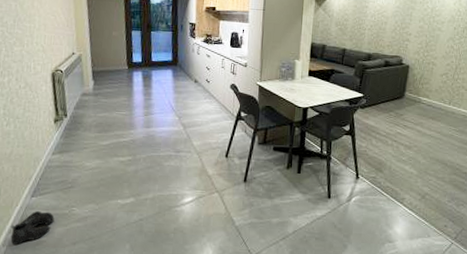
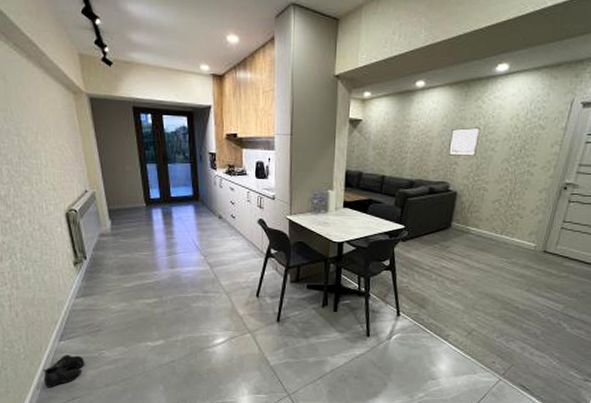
wall art: none [401,10,429,35] -> present [447,127,481,156]

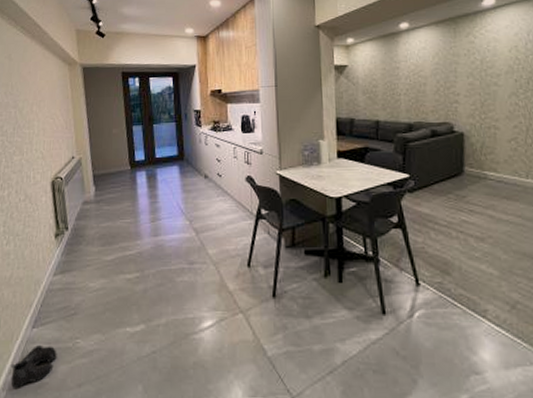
wall art: present [447,127,481,156] -> none [445,63,478,94]

